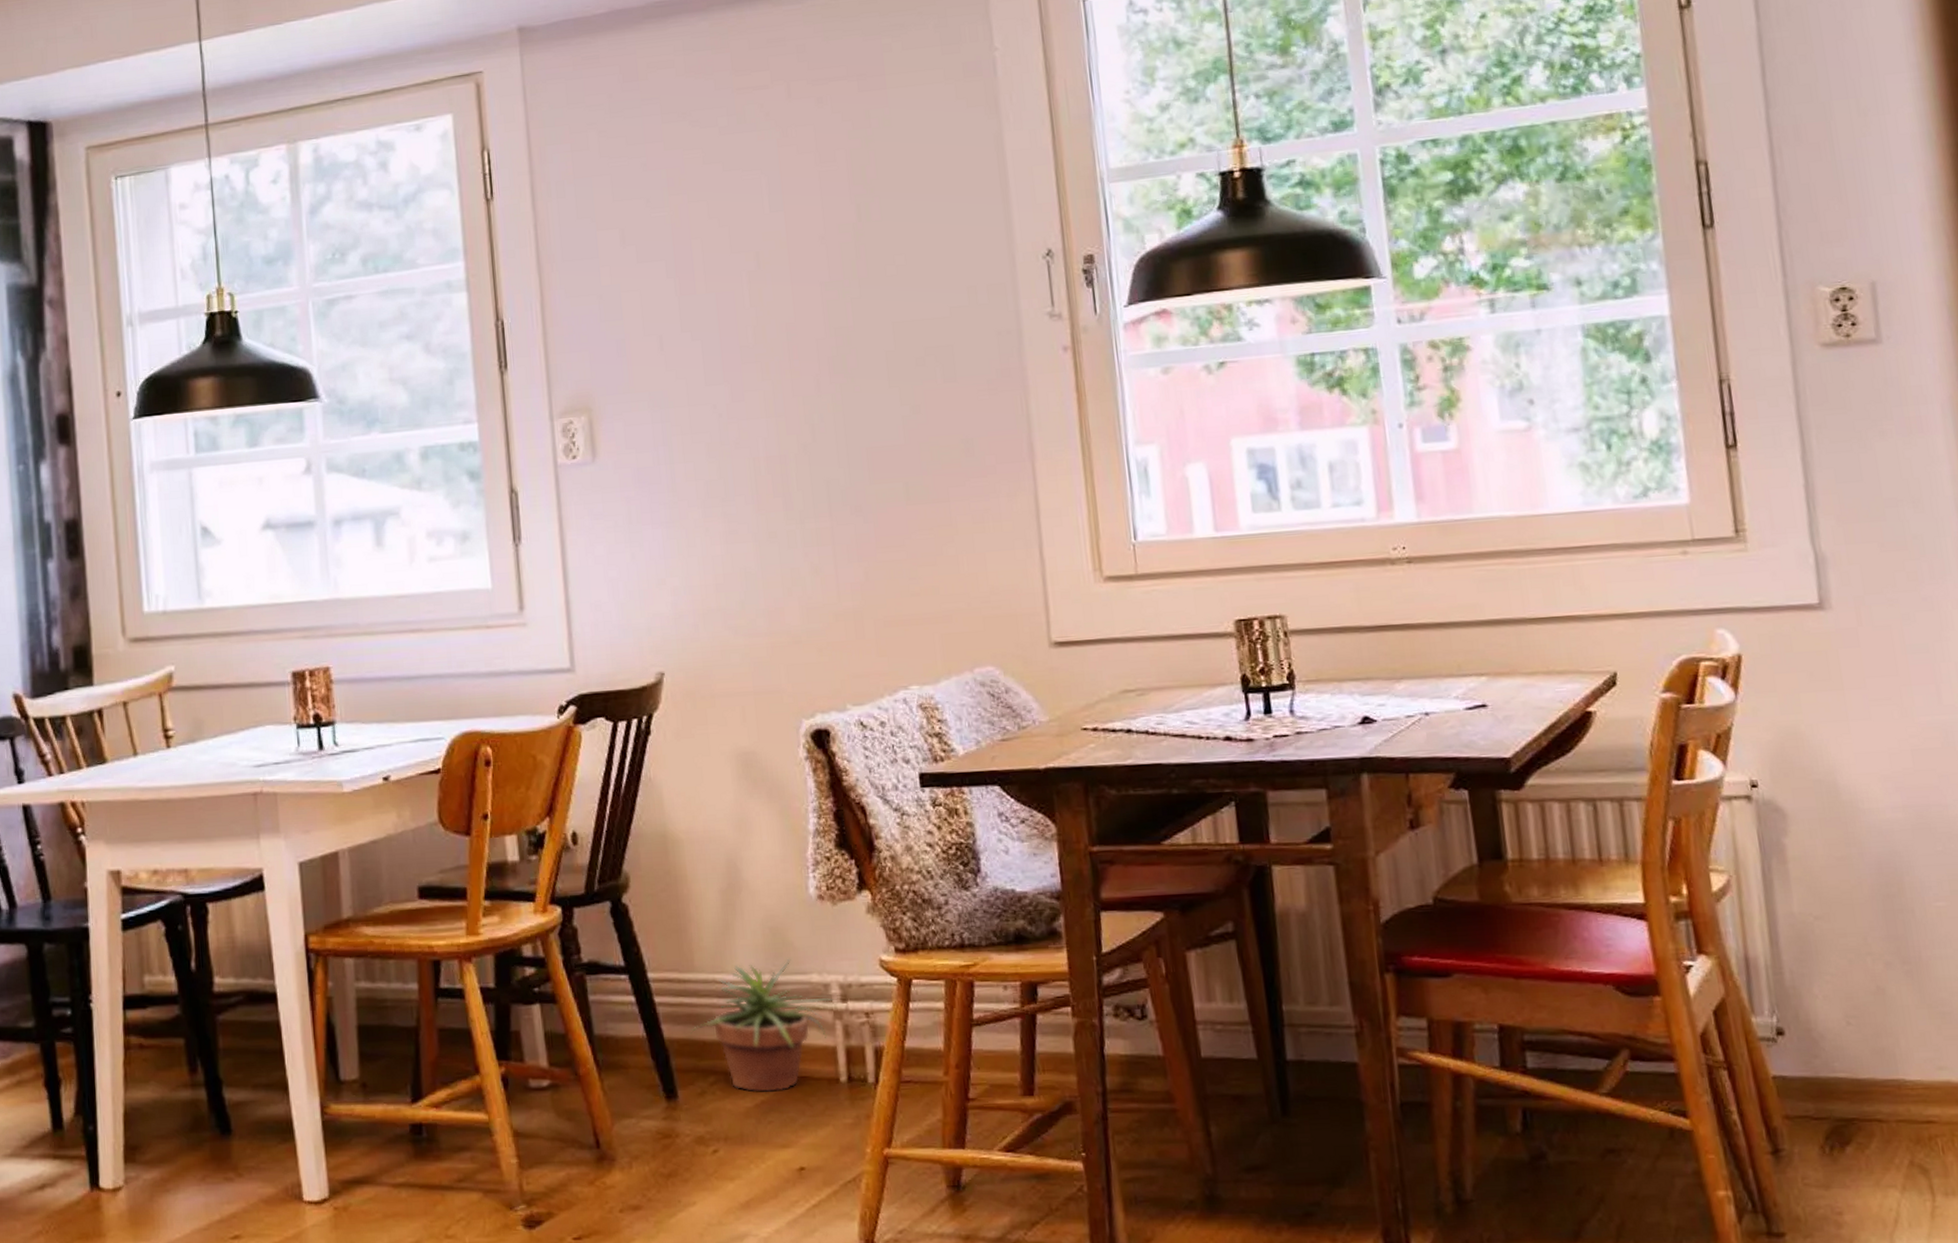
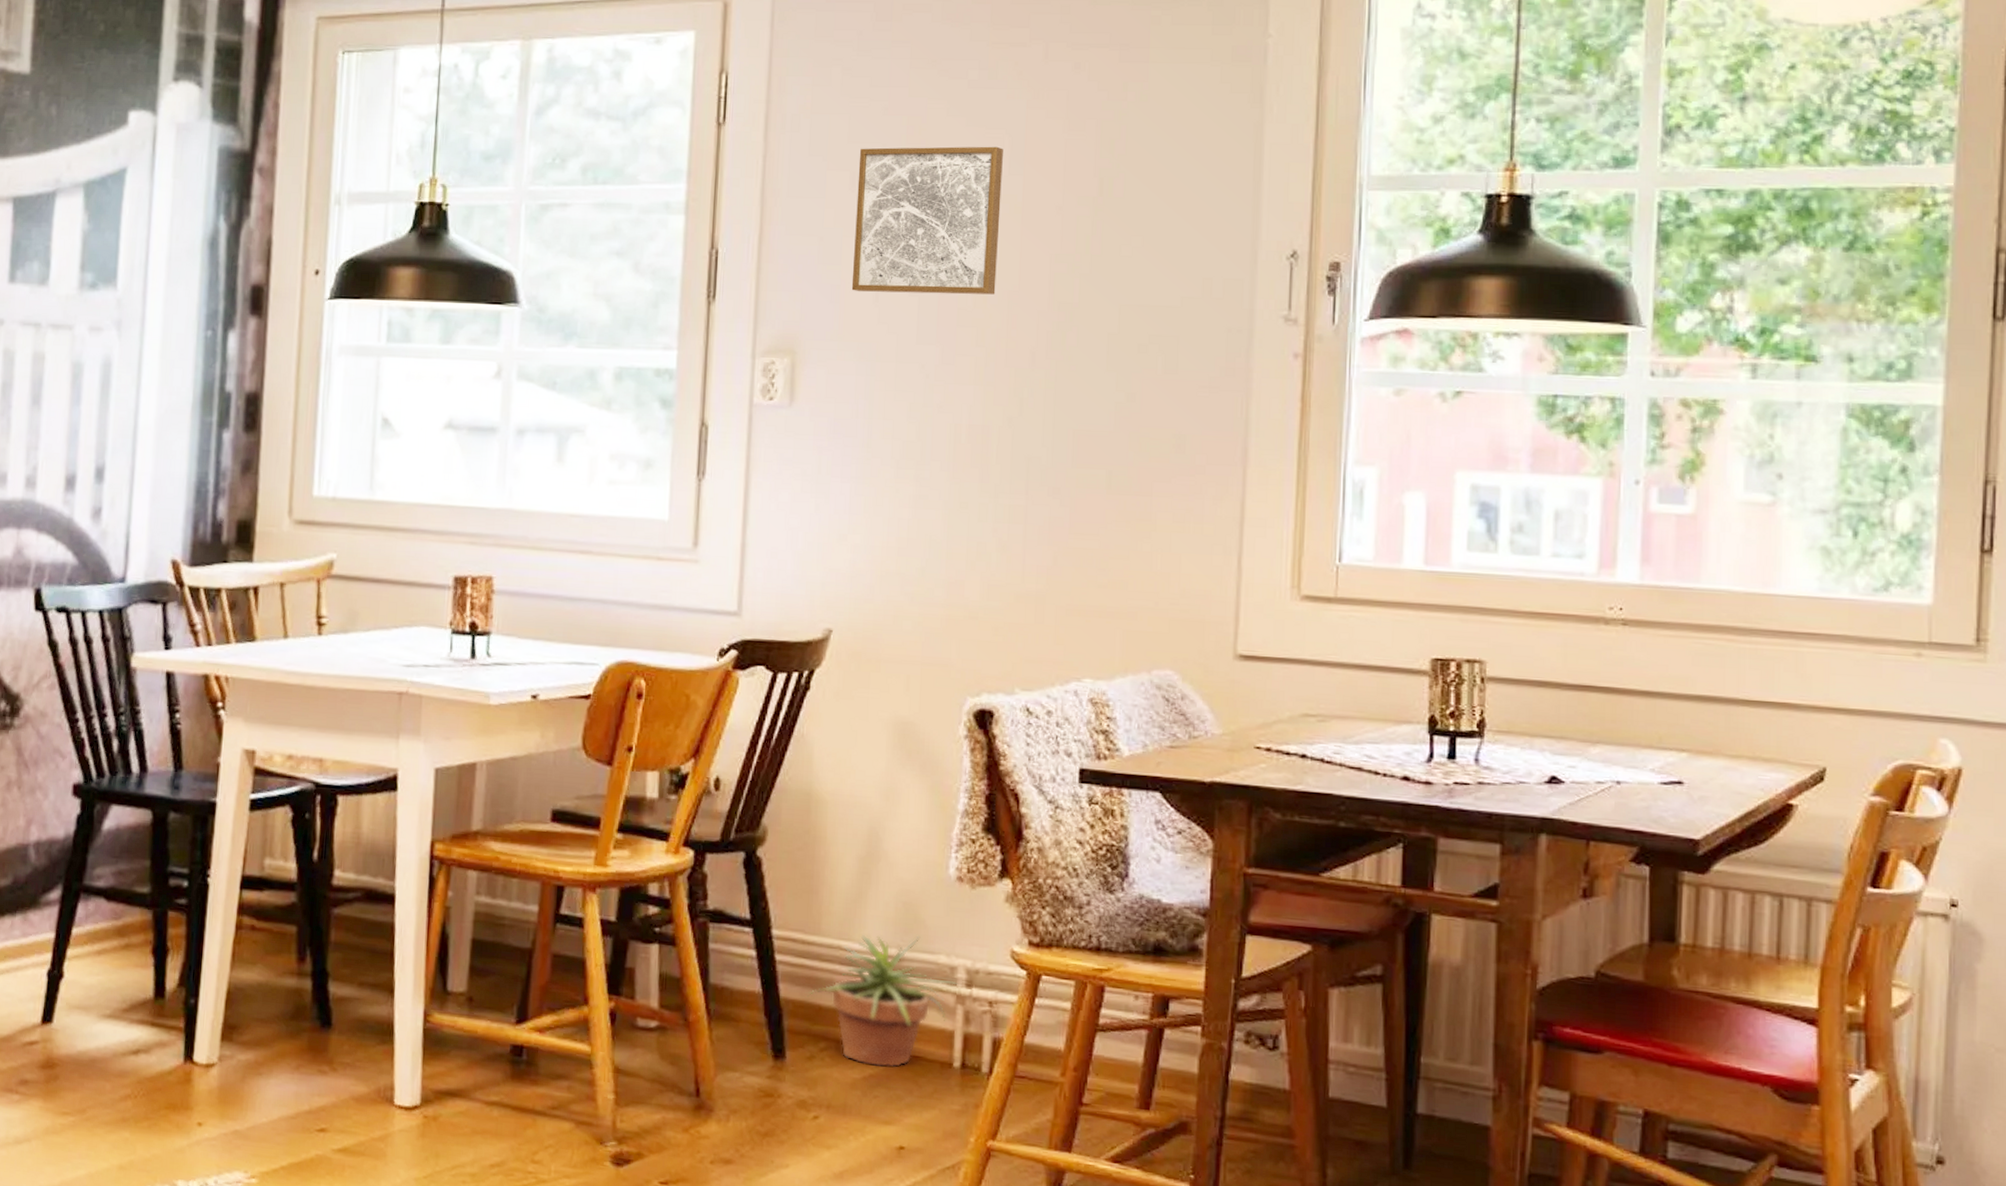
wall art: none [625,187,774,344] -> present [851,146,1003,295]

